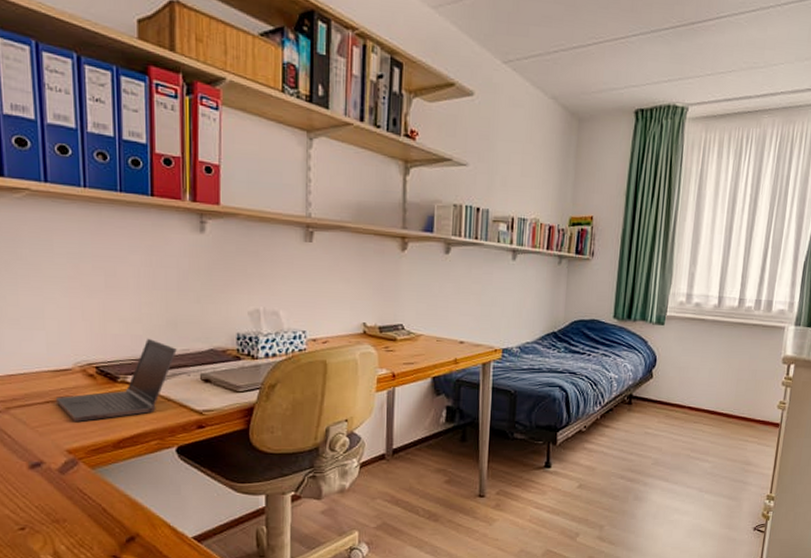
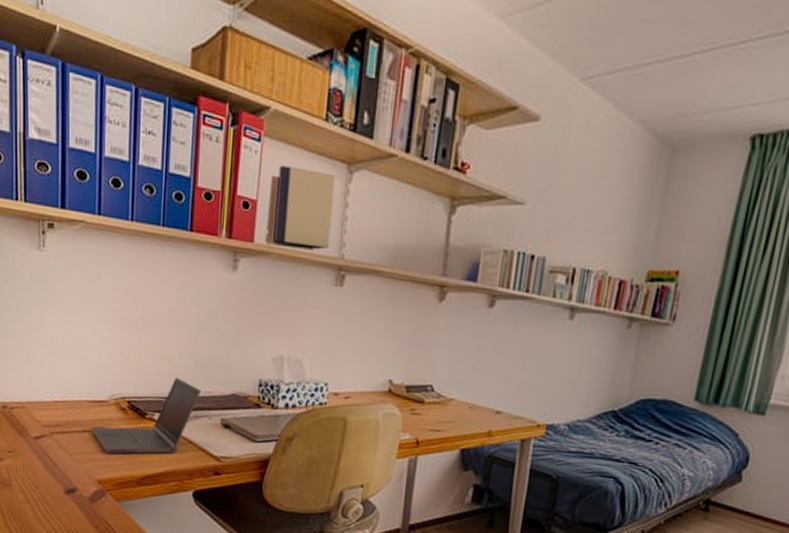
books: none [231,133,296,211] -> present [264,166,336,251]

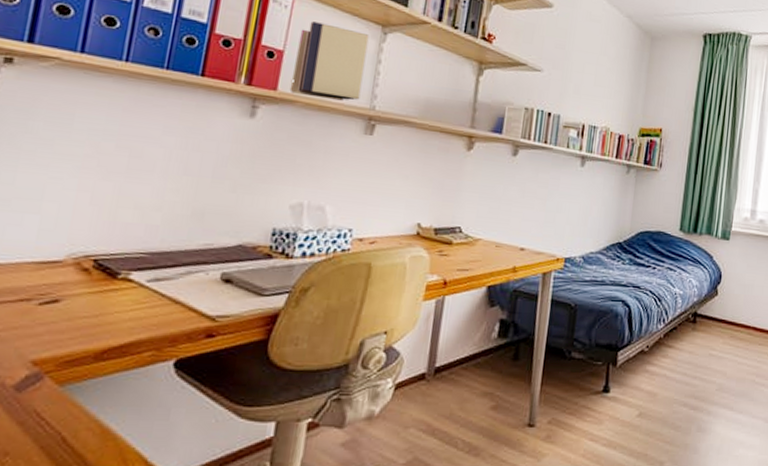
laptop computer: present [91,376,201,454] -> none [32,229,198,326]

